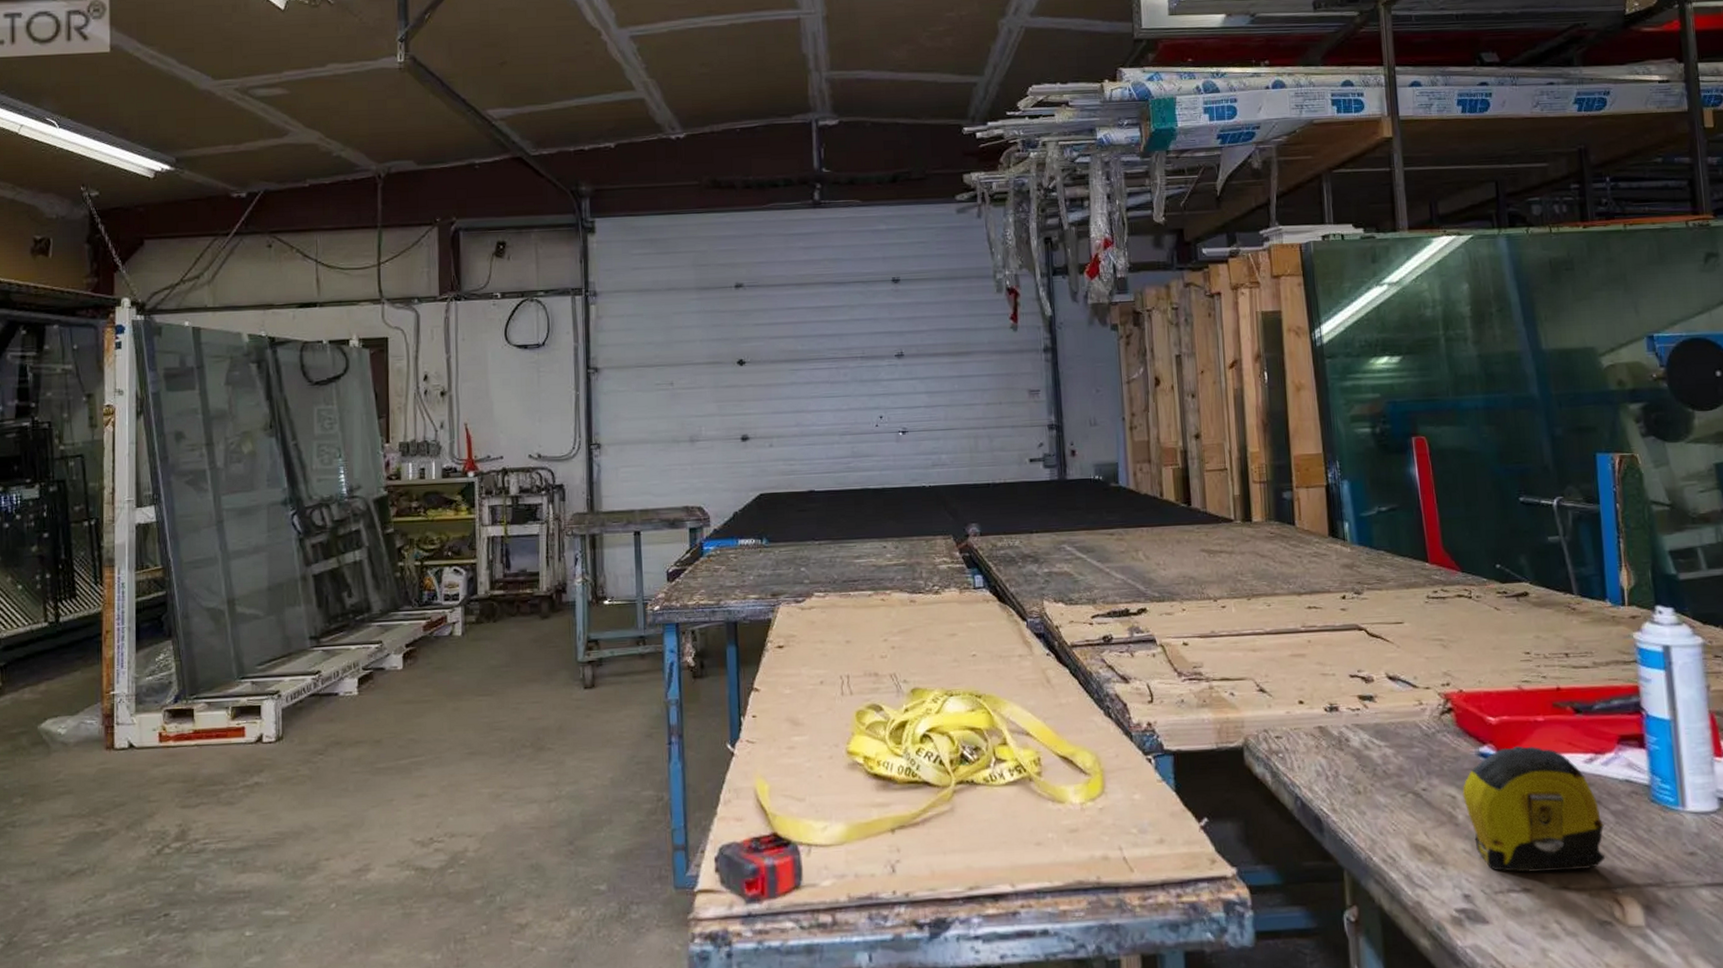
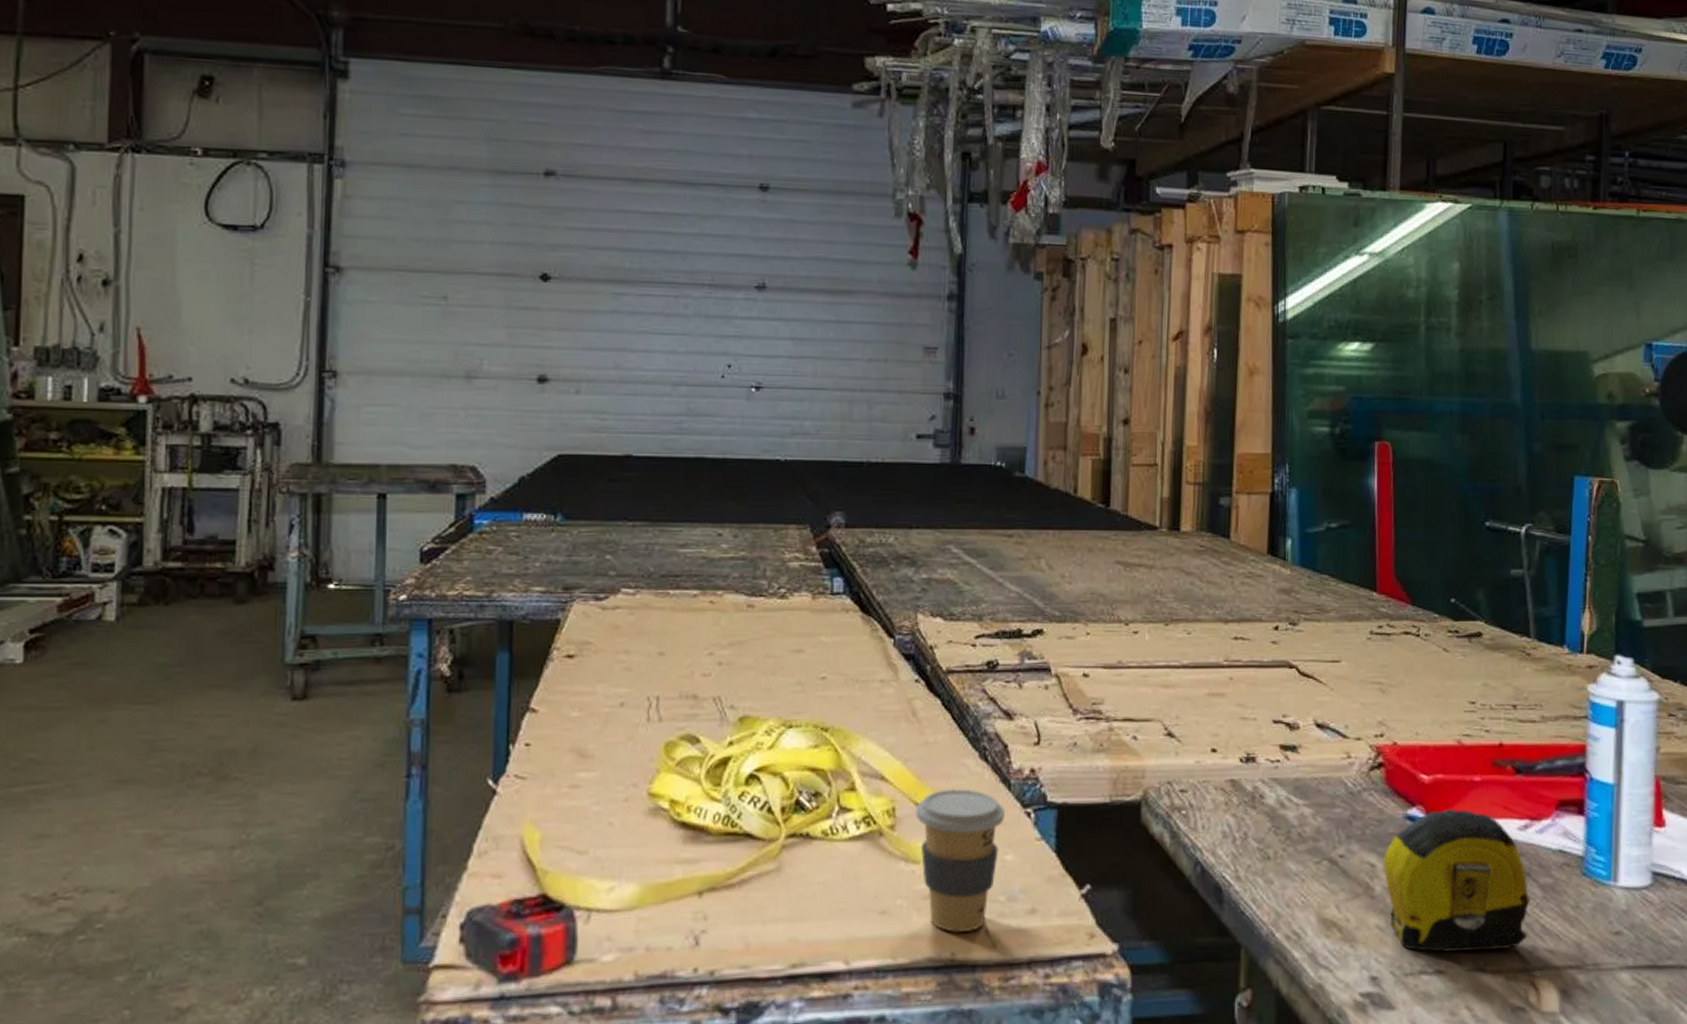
coffee cup: none [1056,741,1130,860] -> present [915,789,1005,932]

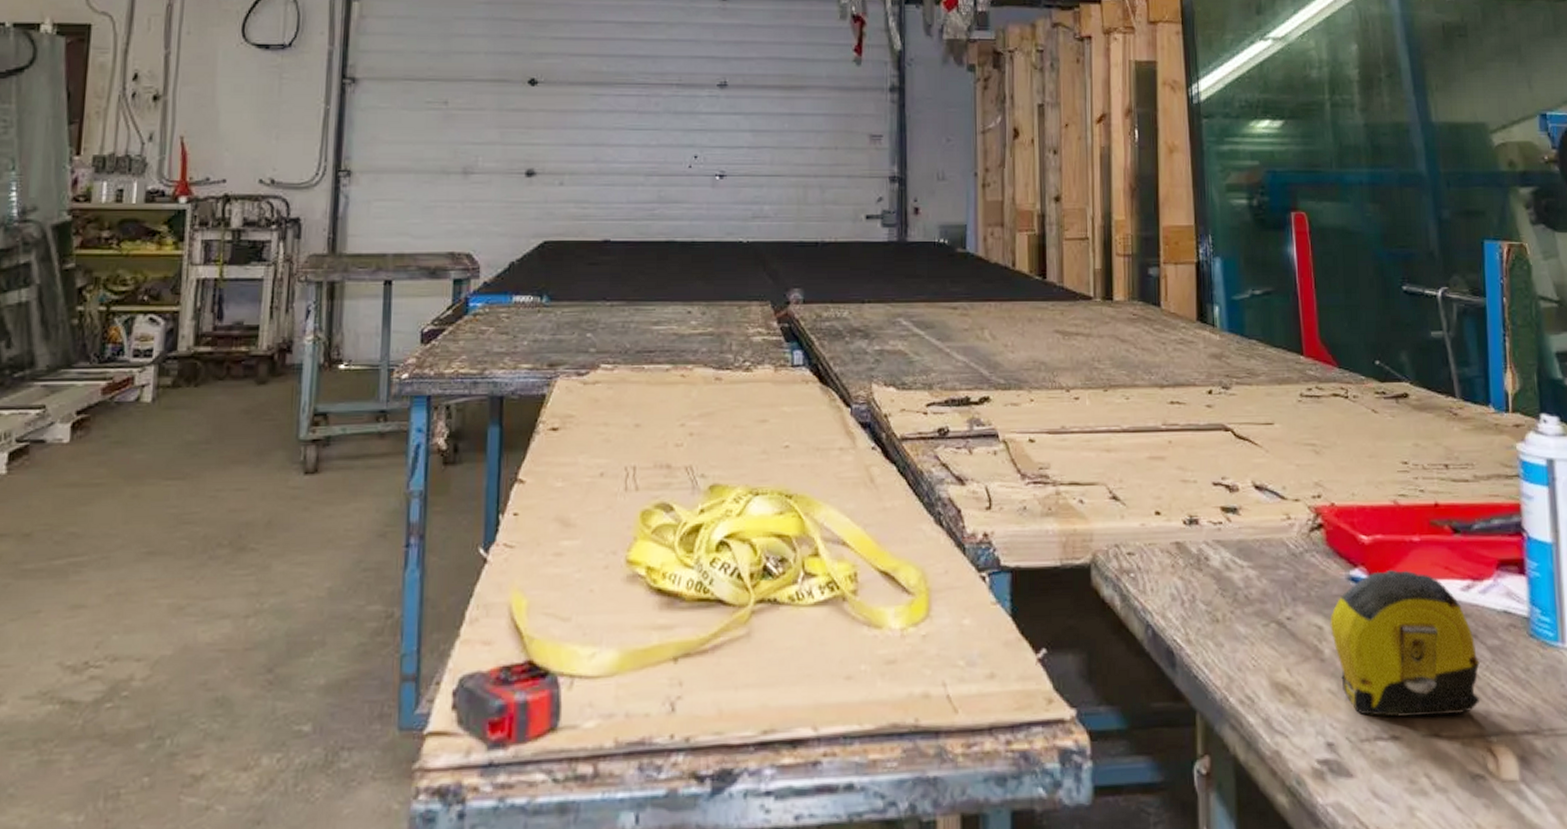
coffee cup: present [915,789,1005,932] -> none [876,553,961,698]

